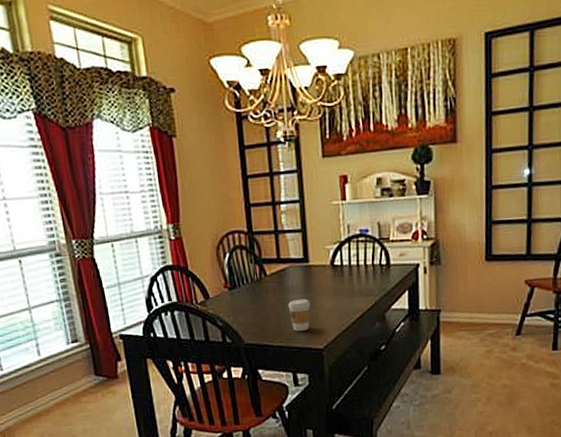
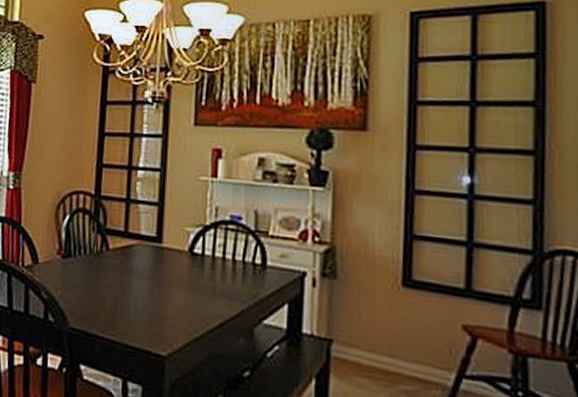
coffee cup: present [288,299,311,331] -> none [129,285,157,328]

